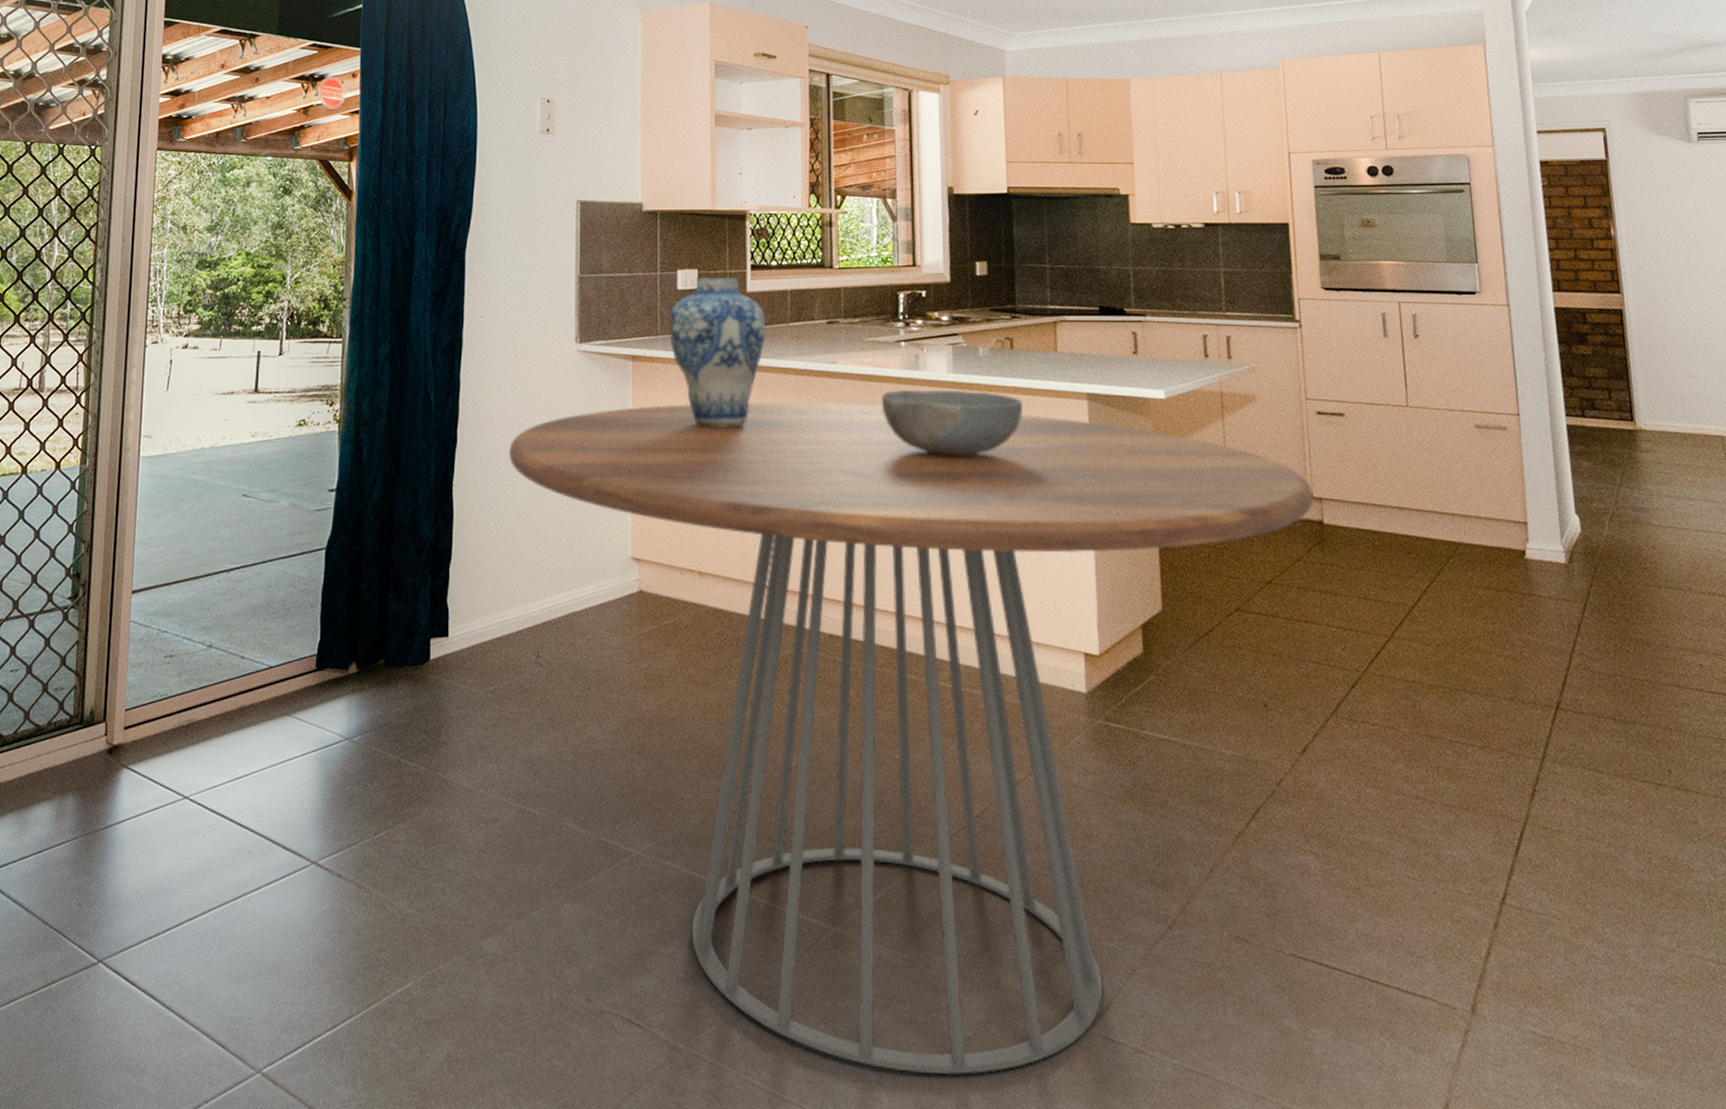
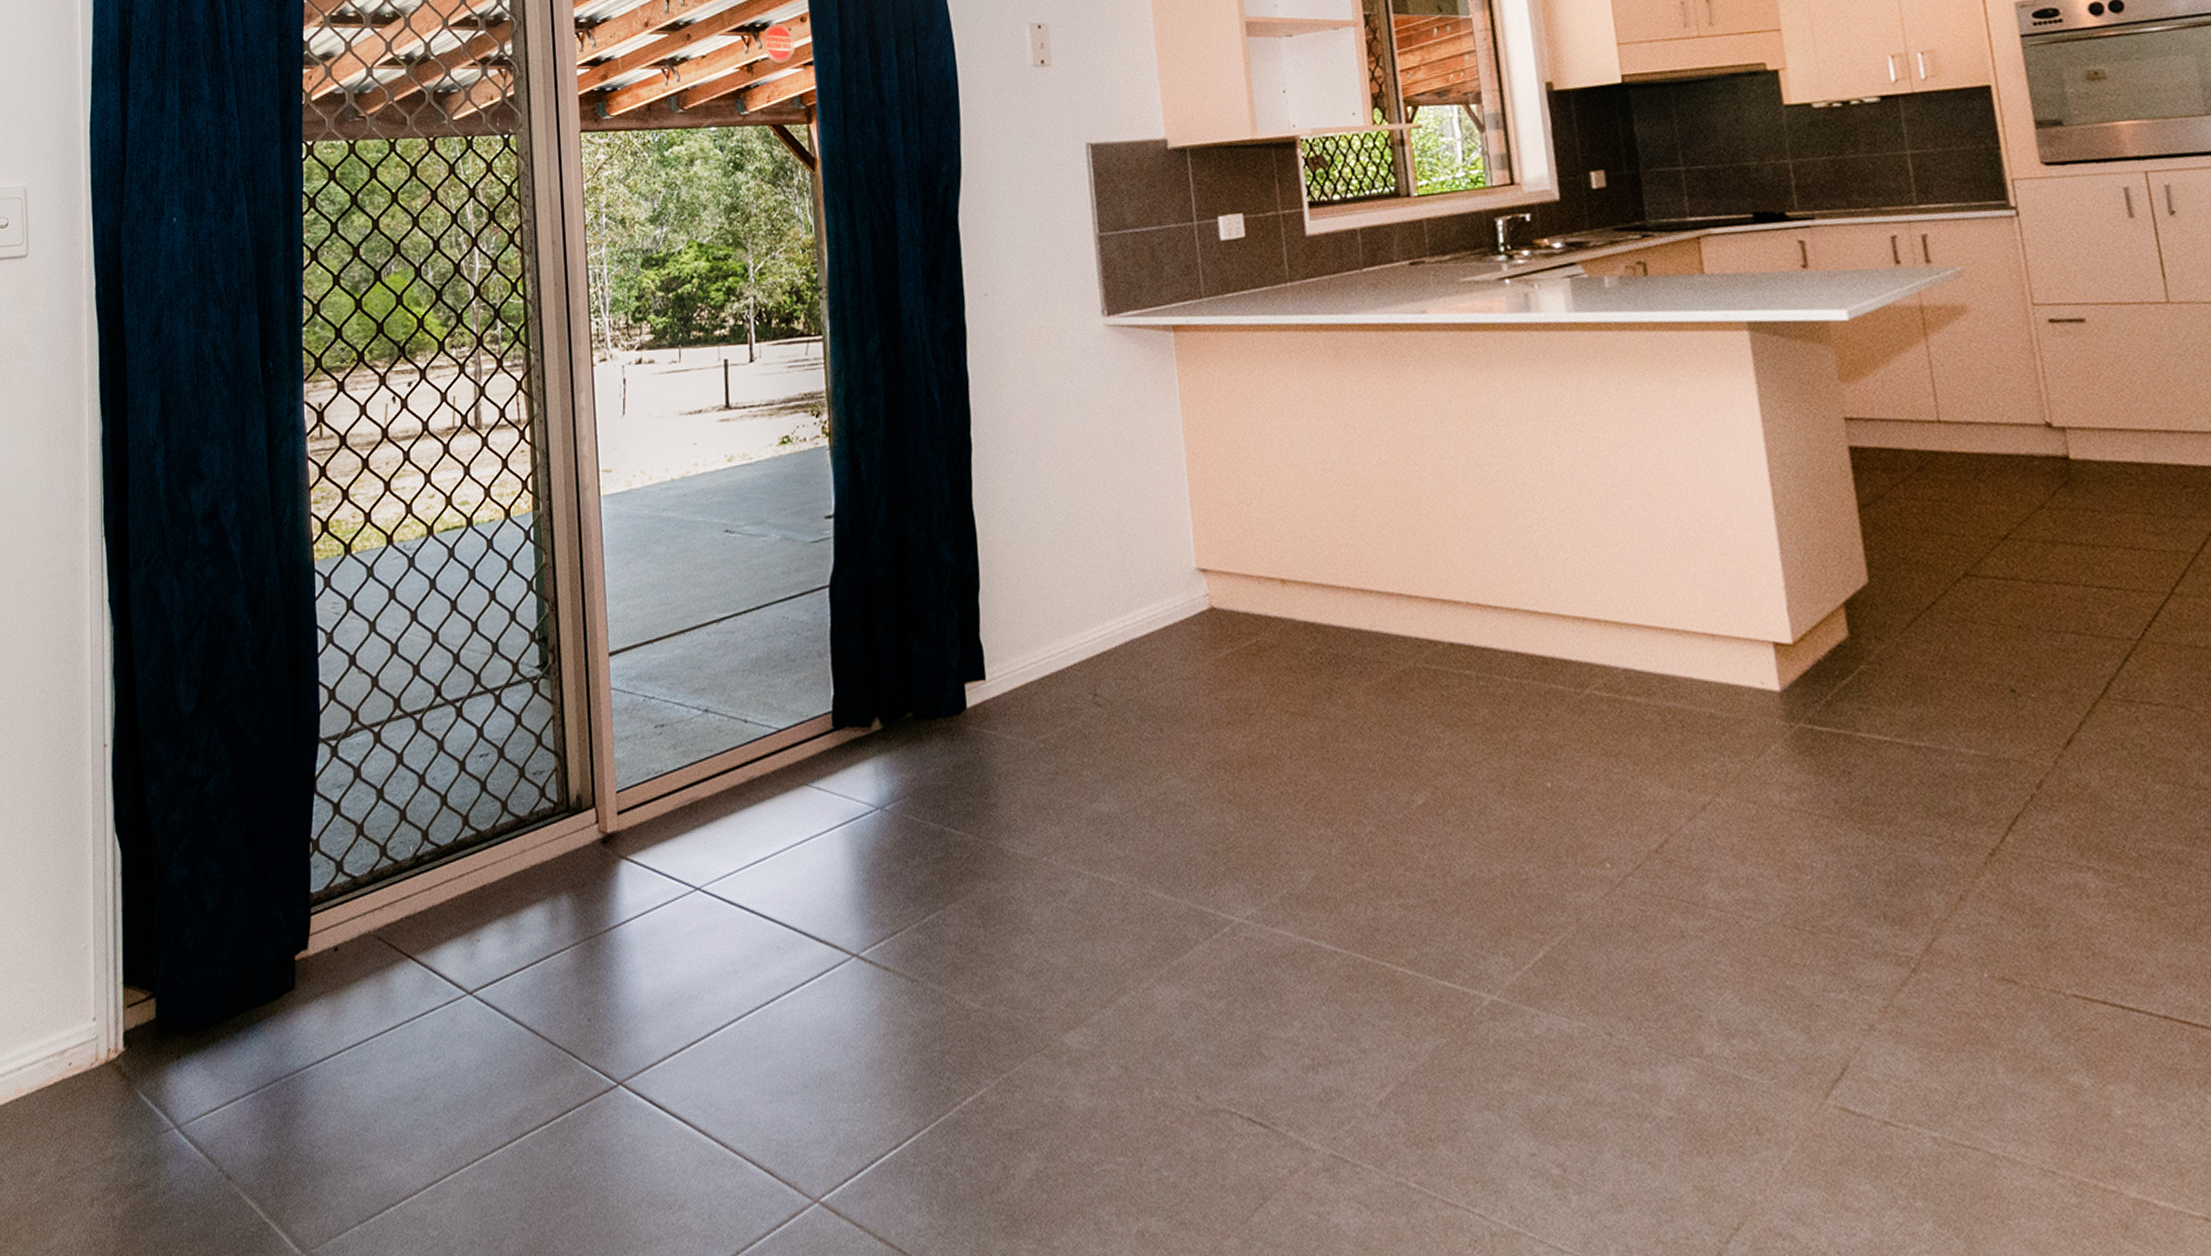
dining table: present [508,401,1314,1075] -> none [1035,354,2054,1165]
vase: present [668,277,766,428] -> none [1213,218,1335,404]
bowl: present [881,389,1024,456] -> none [1486,331,1668,415]

